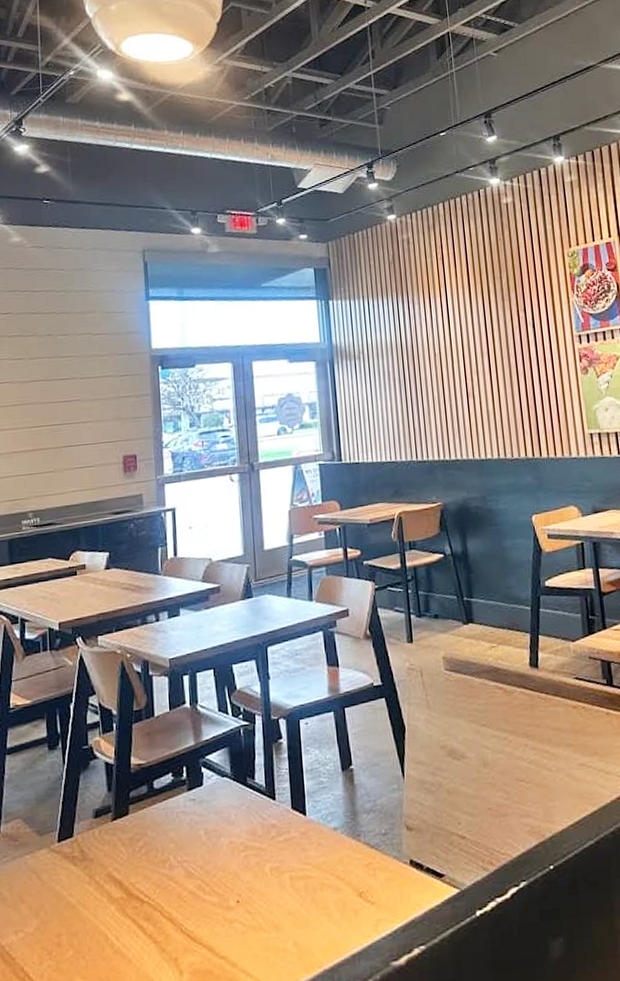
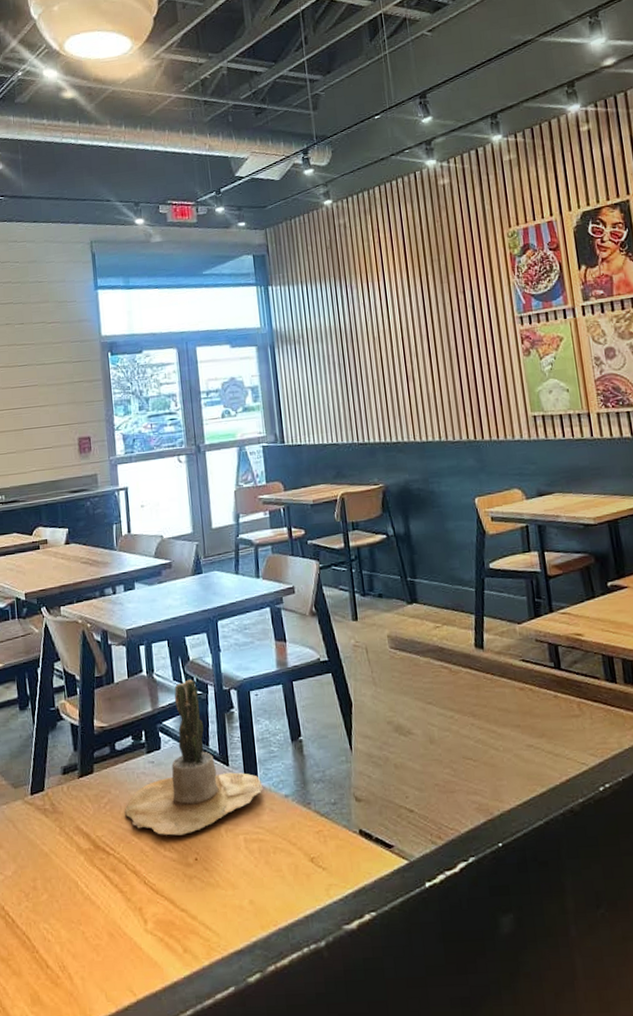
potted cactus: none [162,709,311,878] -> present [125,679,263,836]

